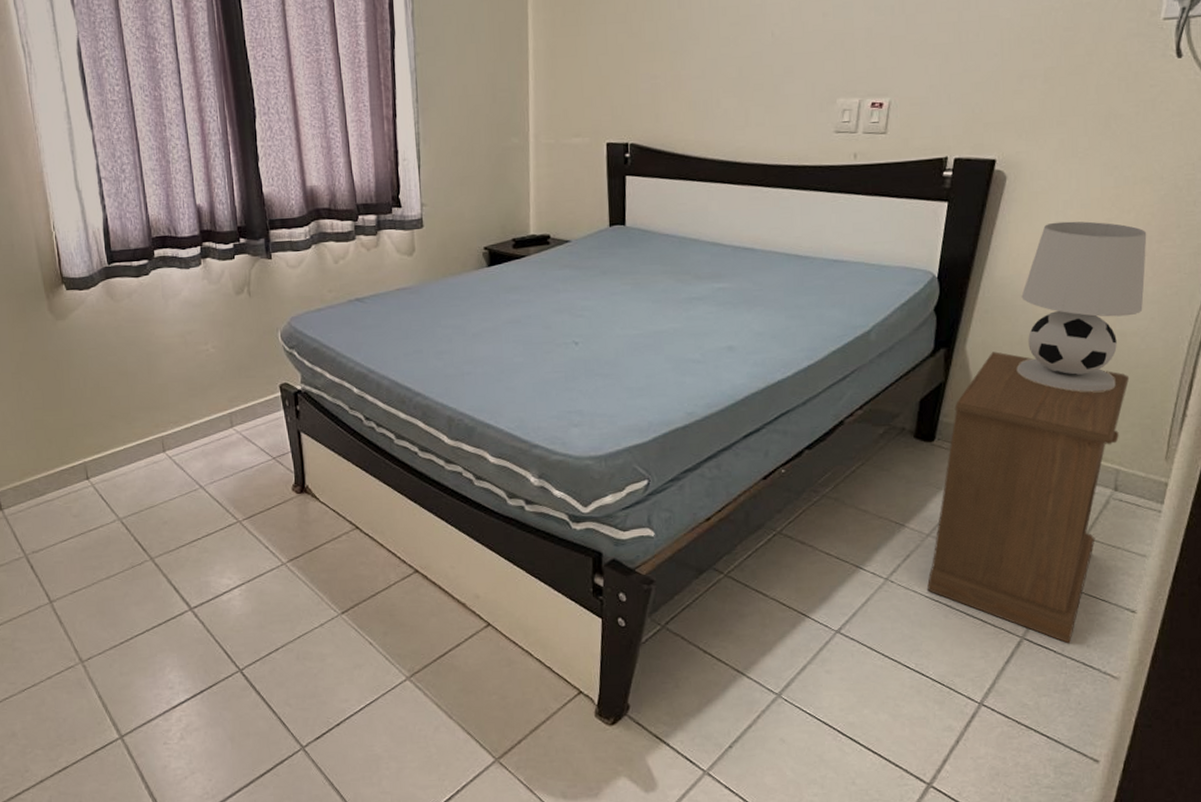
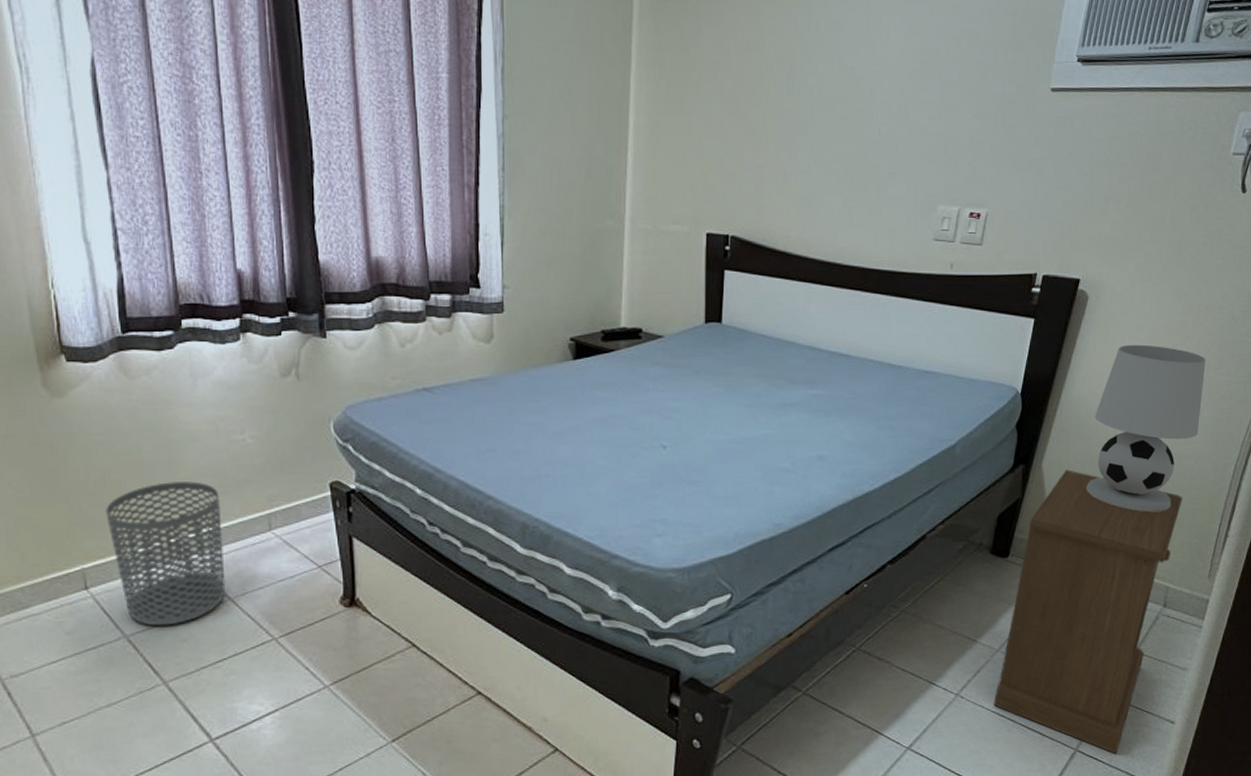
waste bin: none [100,386,198,510] -> present [105,481,226,626]

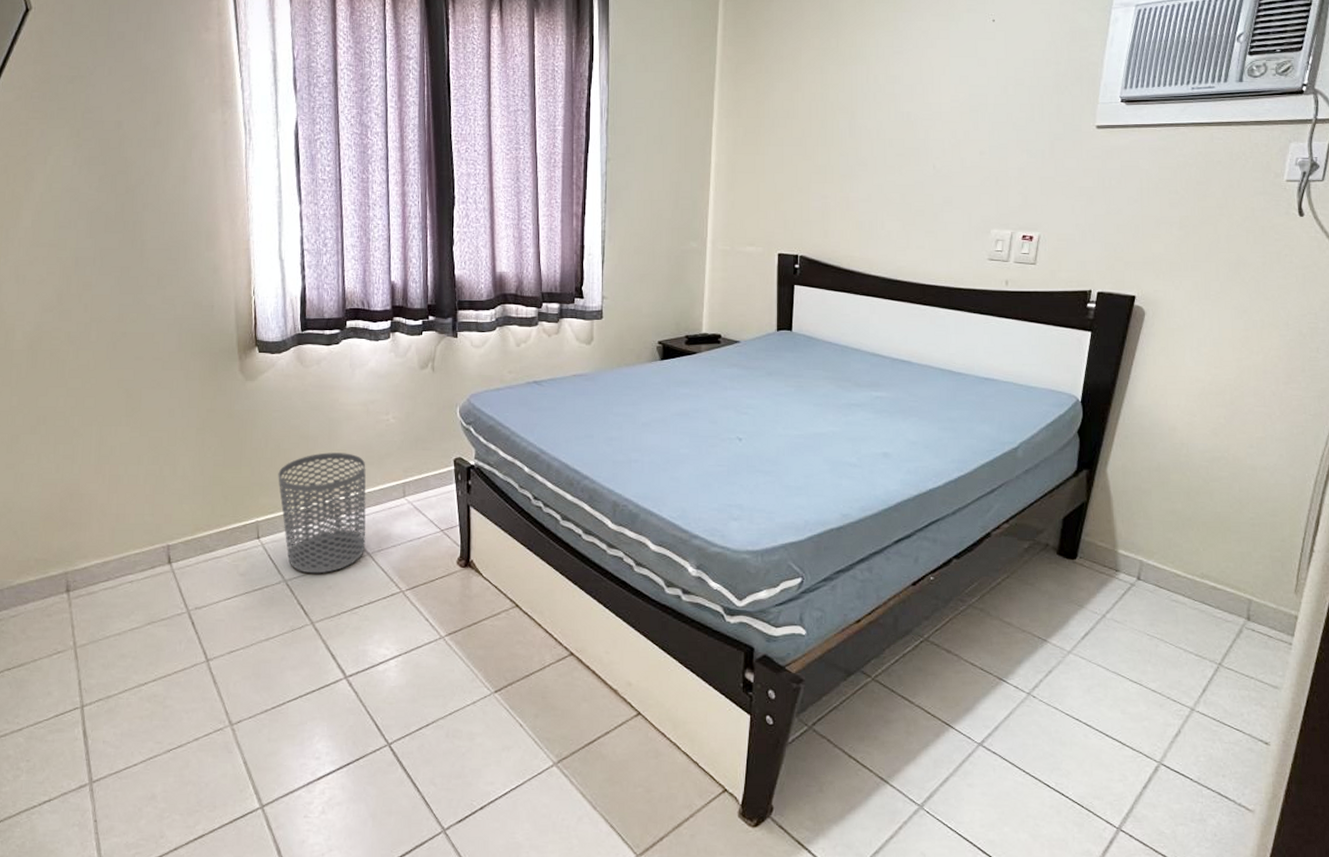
nightstand: present [993,470,1183,755] -> none [1067,476,1260,772]
table lamp: present [1086,344,1206,512] -> none [1154,358,1275,522]

